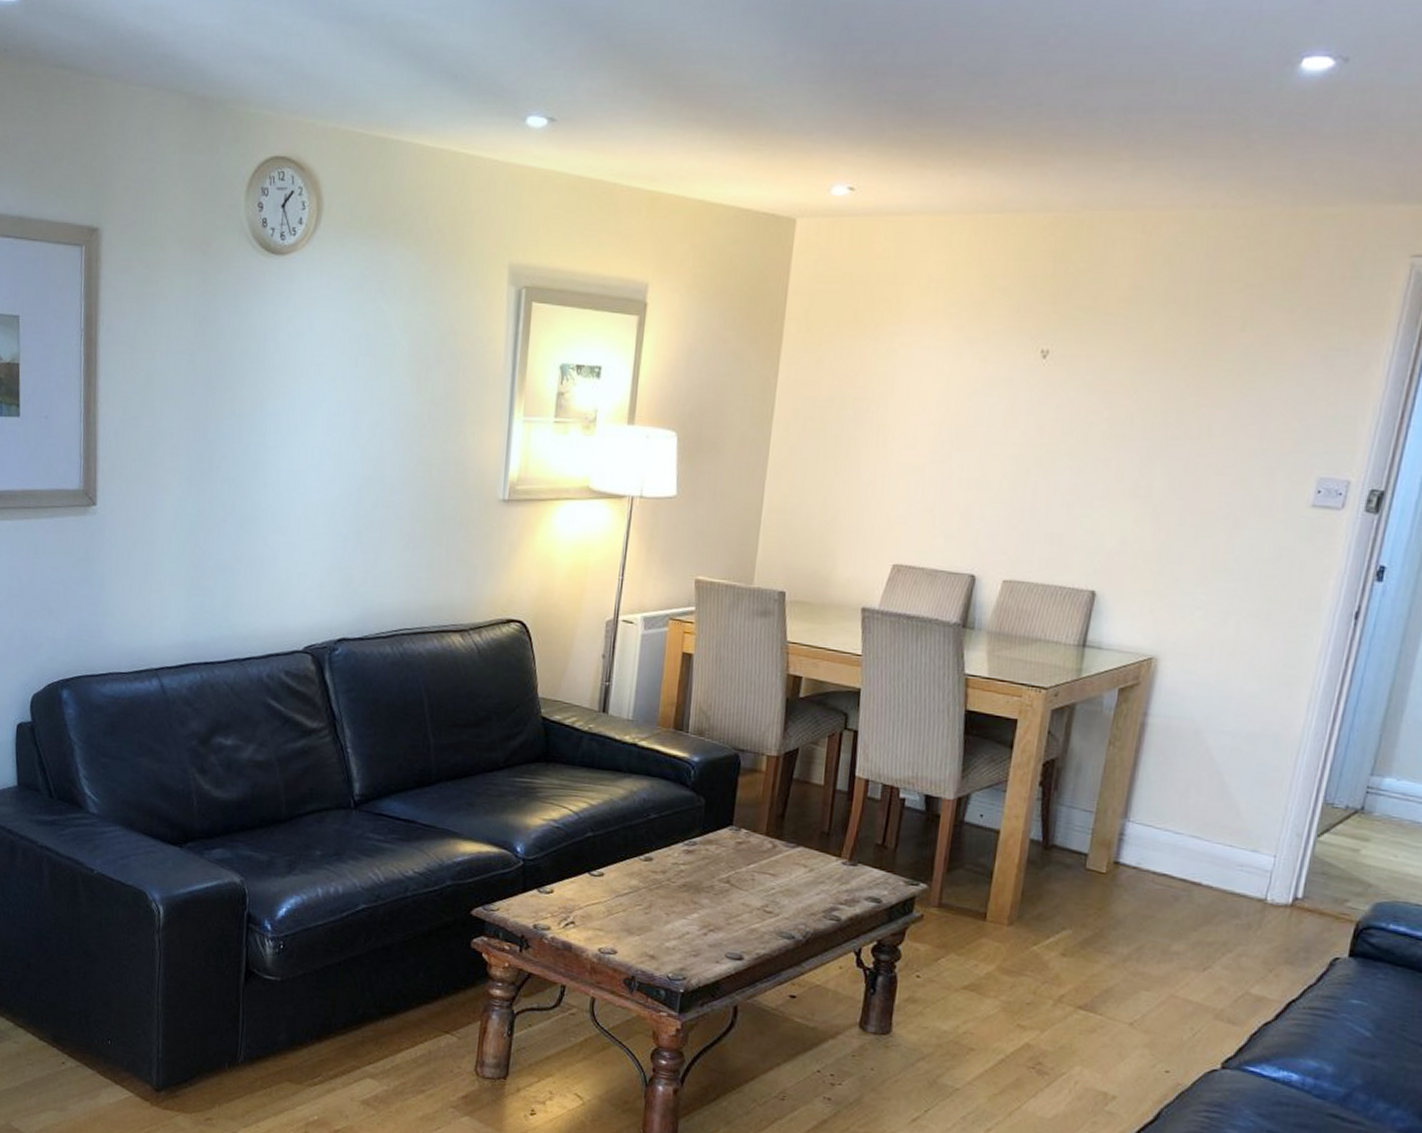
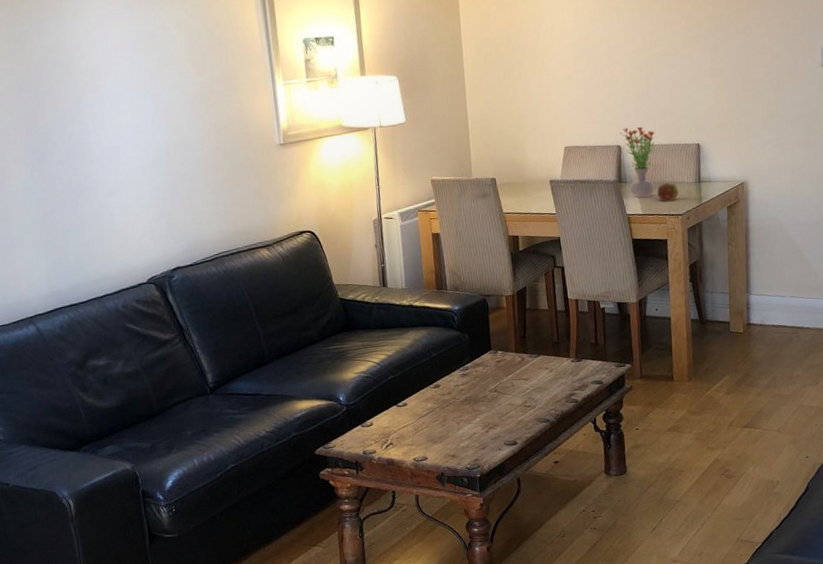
flower arrangement: none [977,551,1031,655] -> present [620,126,656,198]
fruit: none [1016,638,1050,667] -> present [657,182,679,202]

